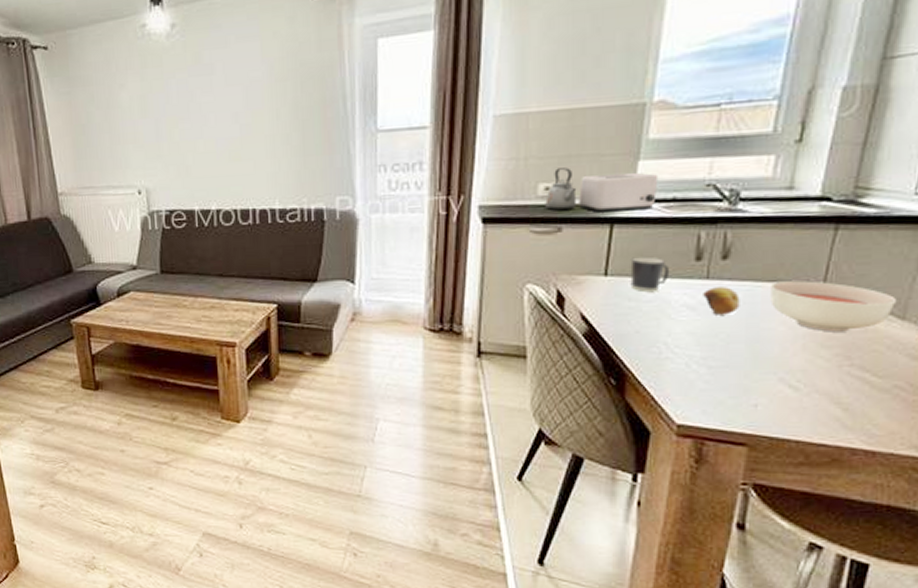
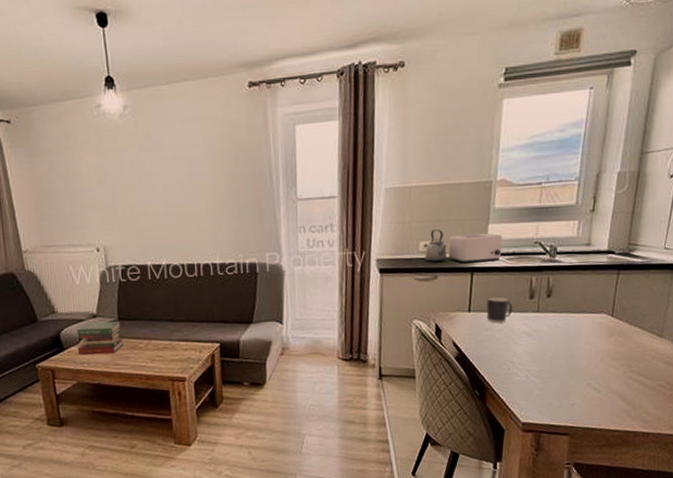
books: none [115,274,166,312] -> present [77,321,123,355]
fruit: present [703,287,740,315] -> none [535,317,560,339]
bowl: present [770,280,898,332] -> none [579,311,657,348]

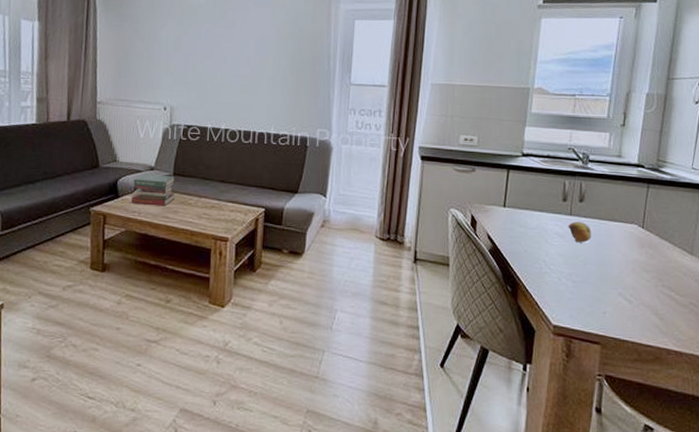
kettle: present [425,229,447,263] -> none [464,126,486,157]
toaster: present [448,233,503,264] -> none [487,133,538,162]
mug: present [486,296,513,323] -> none [521,195,547,221]
fruit: none [535,317,560,339] -> present [568,222,592,243]

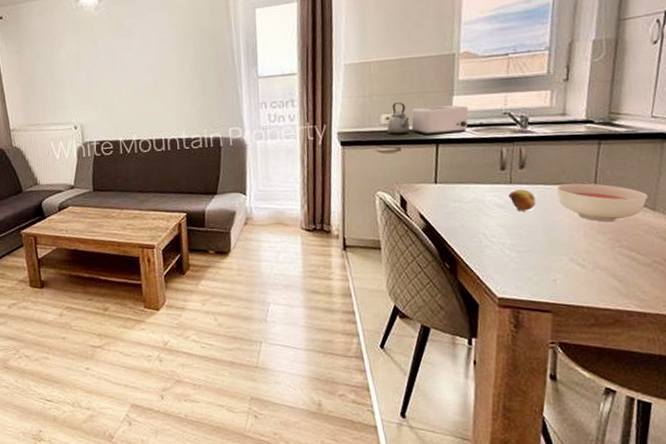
books: present [131,174,175,207] -> none [56,192,98,223]
kettle: none [464,126,486,157] -> present [387,102,411,136]
toaster: none [487,133,538,162] -> present [411,104,469,136]
bowl: none [610,221,687,261] -> present [557,183,649,222]

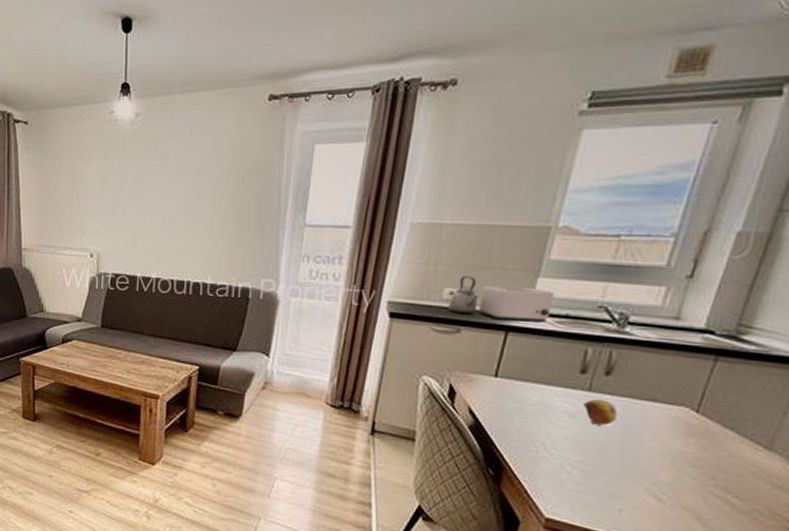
bowl: present [557,183,649,222] -> none [645,401,767,455]

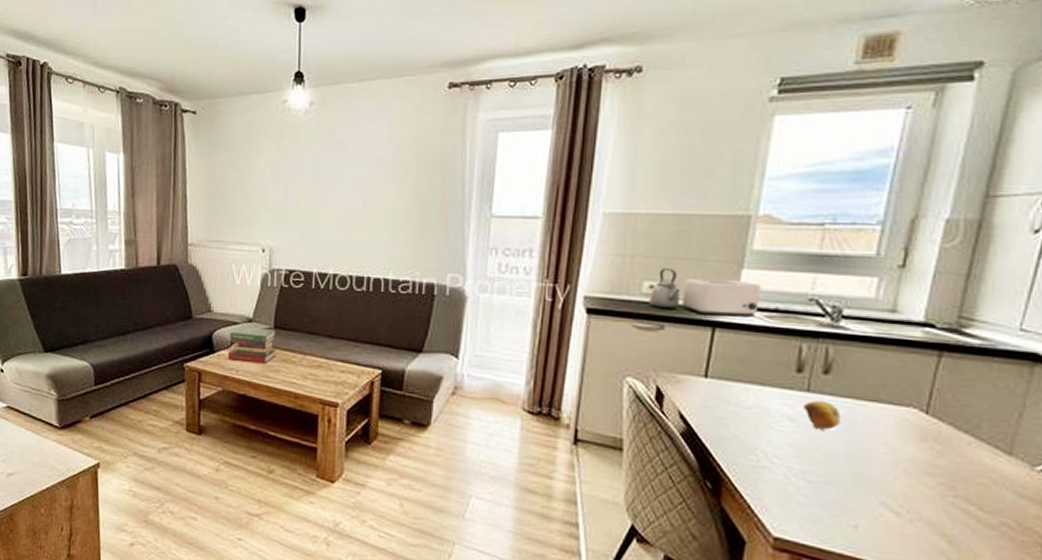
books: none [59,325,103,360] -> present [227,326,276,364]

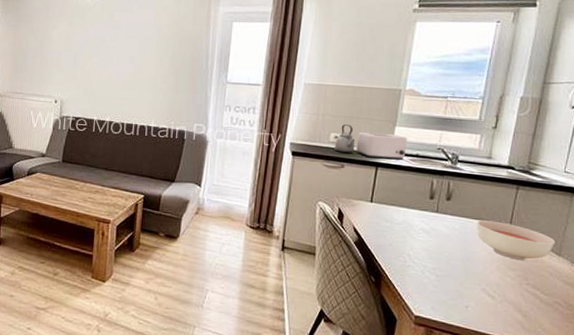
books: present [227,326,276,364] -> none [24,160,64,190]
fruit: present [803,400,841,430] -> none [434,219,458,240]
bowl: none [872,402,1004,461] -> present [477,220,556,260]

